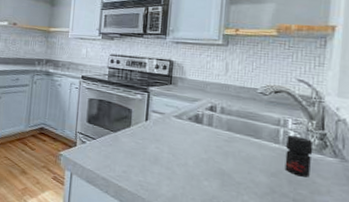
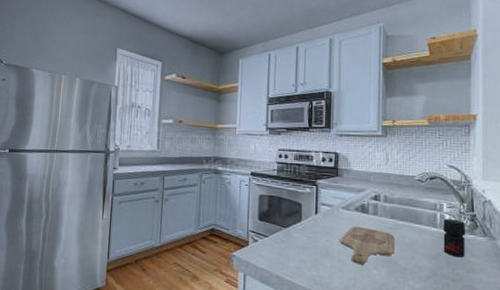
cutting board: none [169,135,230,175] -> present [339,226,394,265]

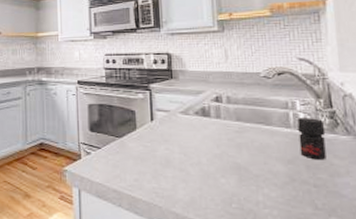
cutting board: present [339,226,394,265] -> none [179,131,243,173]

